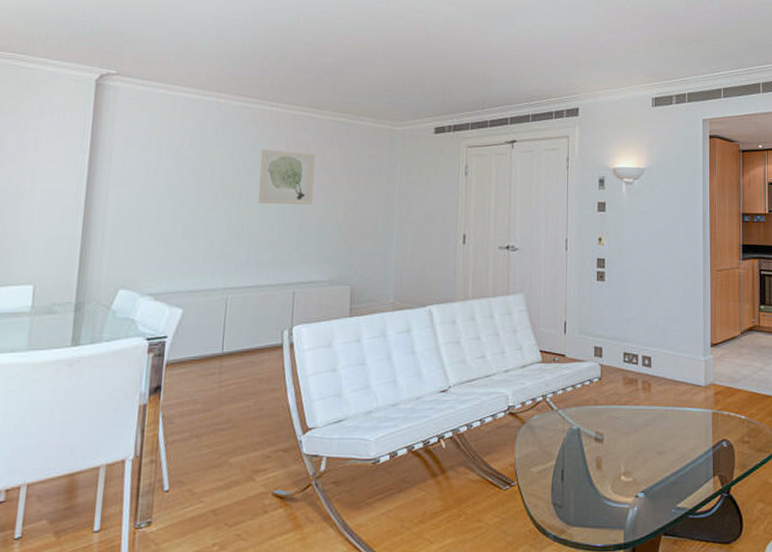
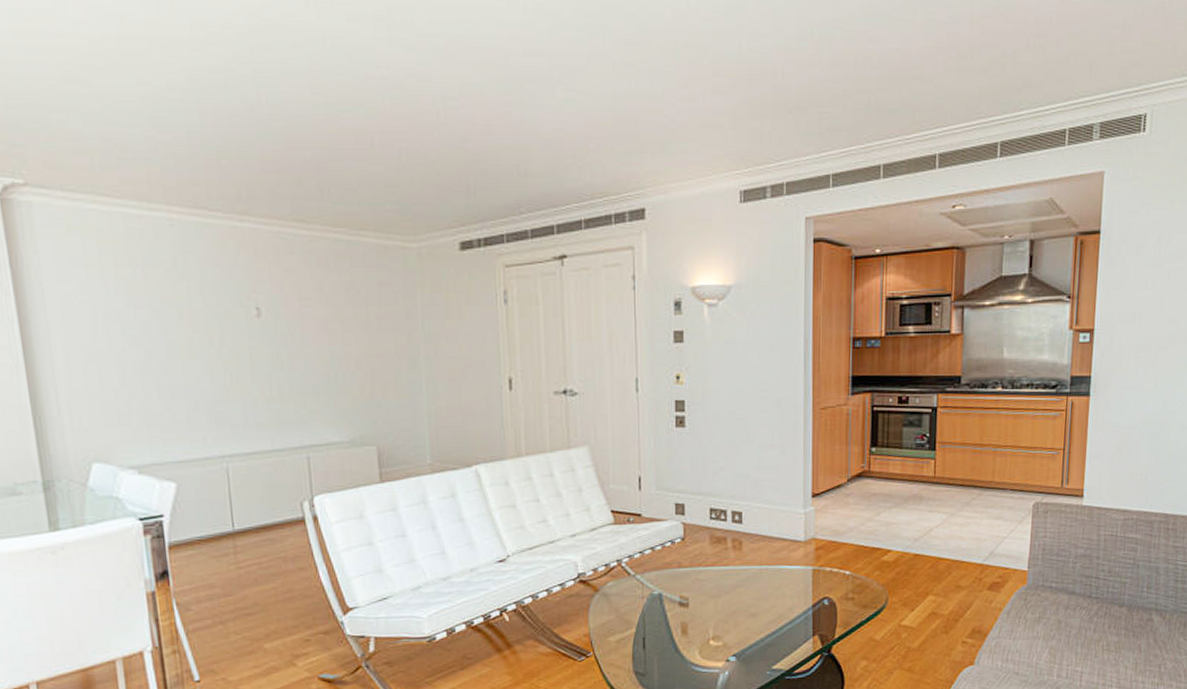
wall art: present [258,149,315,205] -> none [239,280,316,350]

